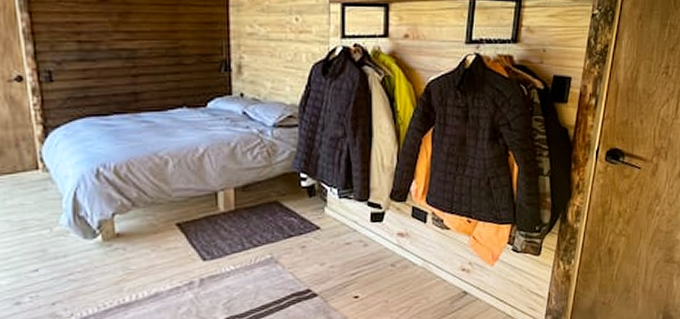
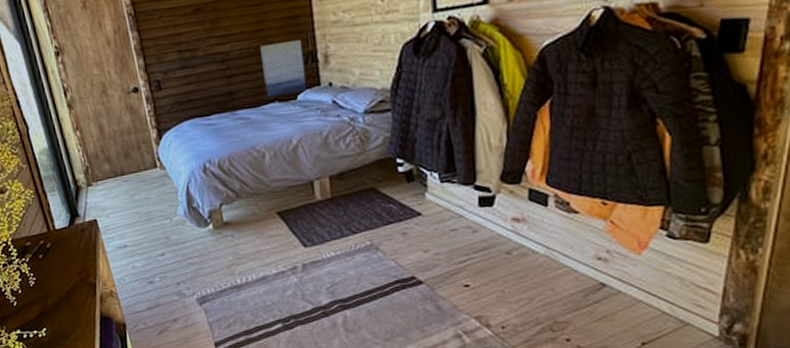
wall art: none [172,45,218,103] -> present [260,39,308,98]

